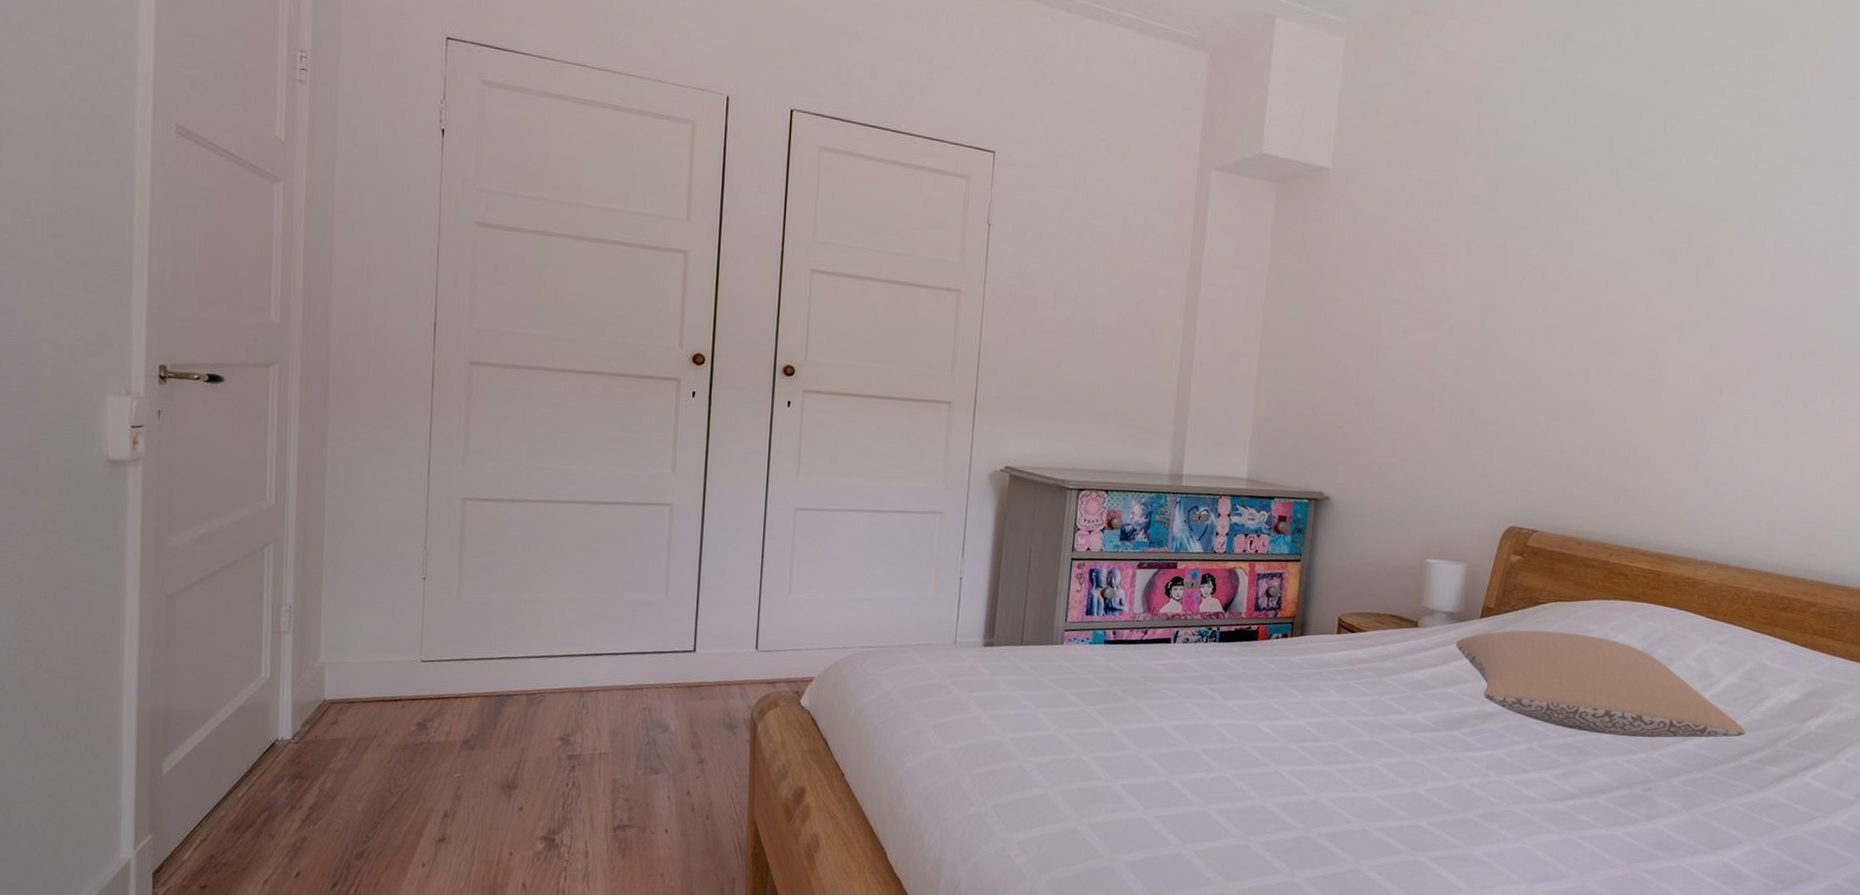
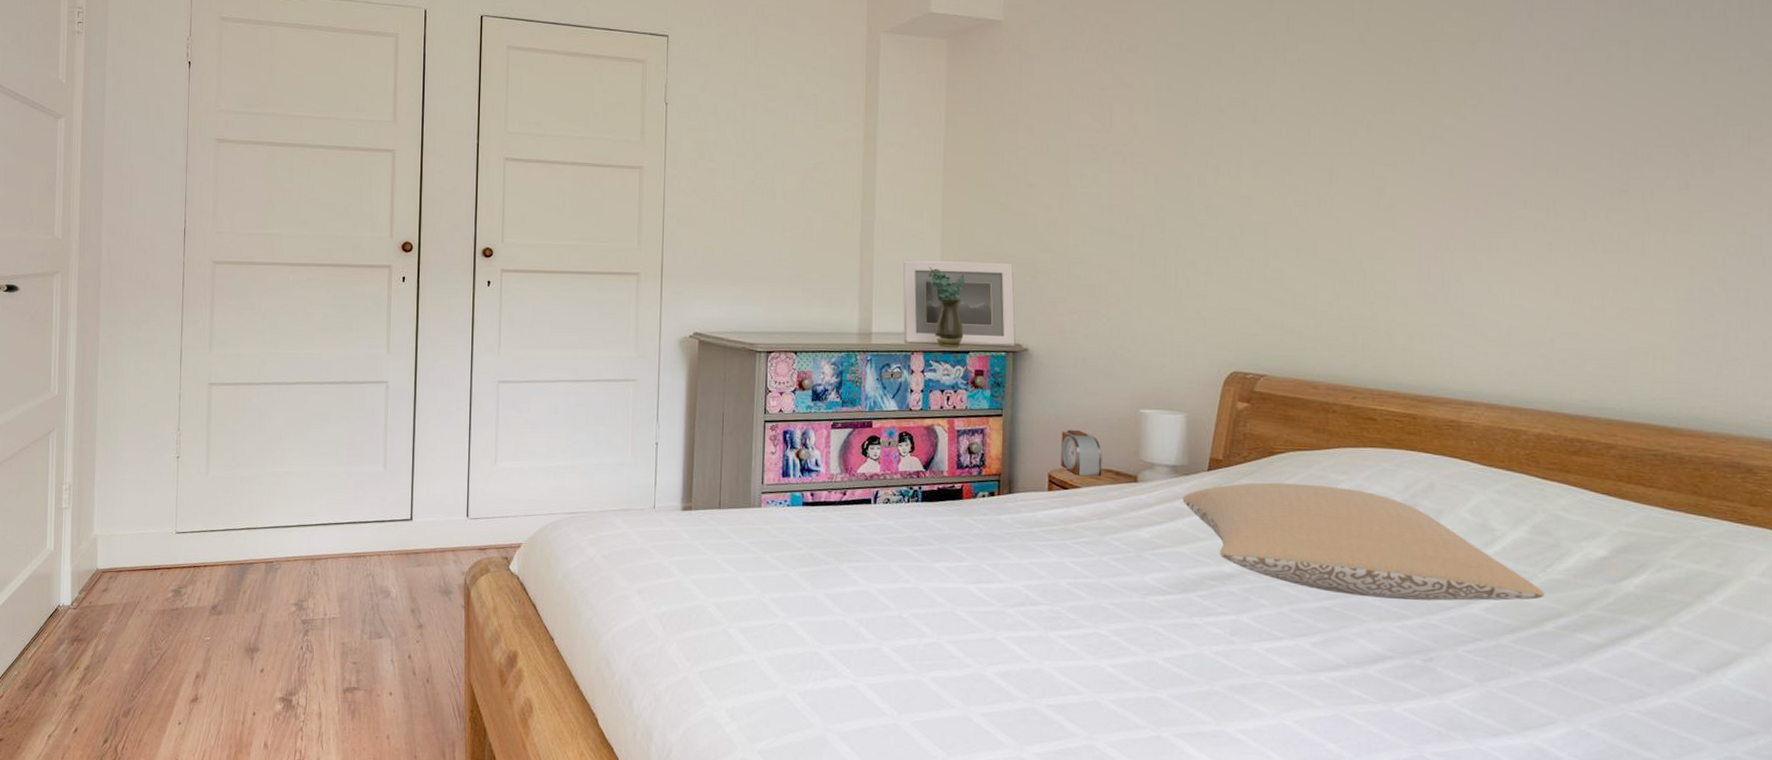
picture frame: none [1213,404,1322,496] -> present [902,260,1016,348]
vase: none [1242,412,1276,494] -> present [929,267,965,349]
alarm clock: none [1350,576,1389,622] -> present [1061,429,1102,477]

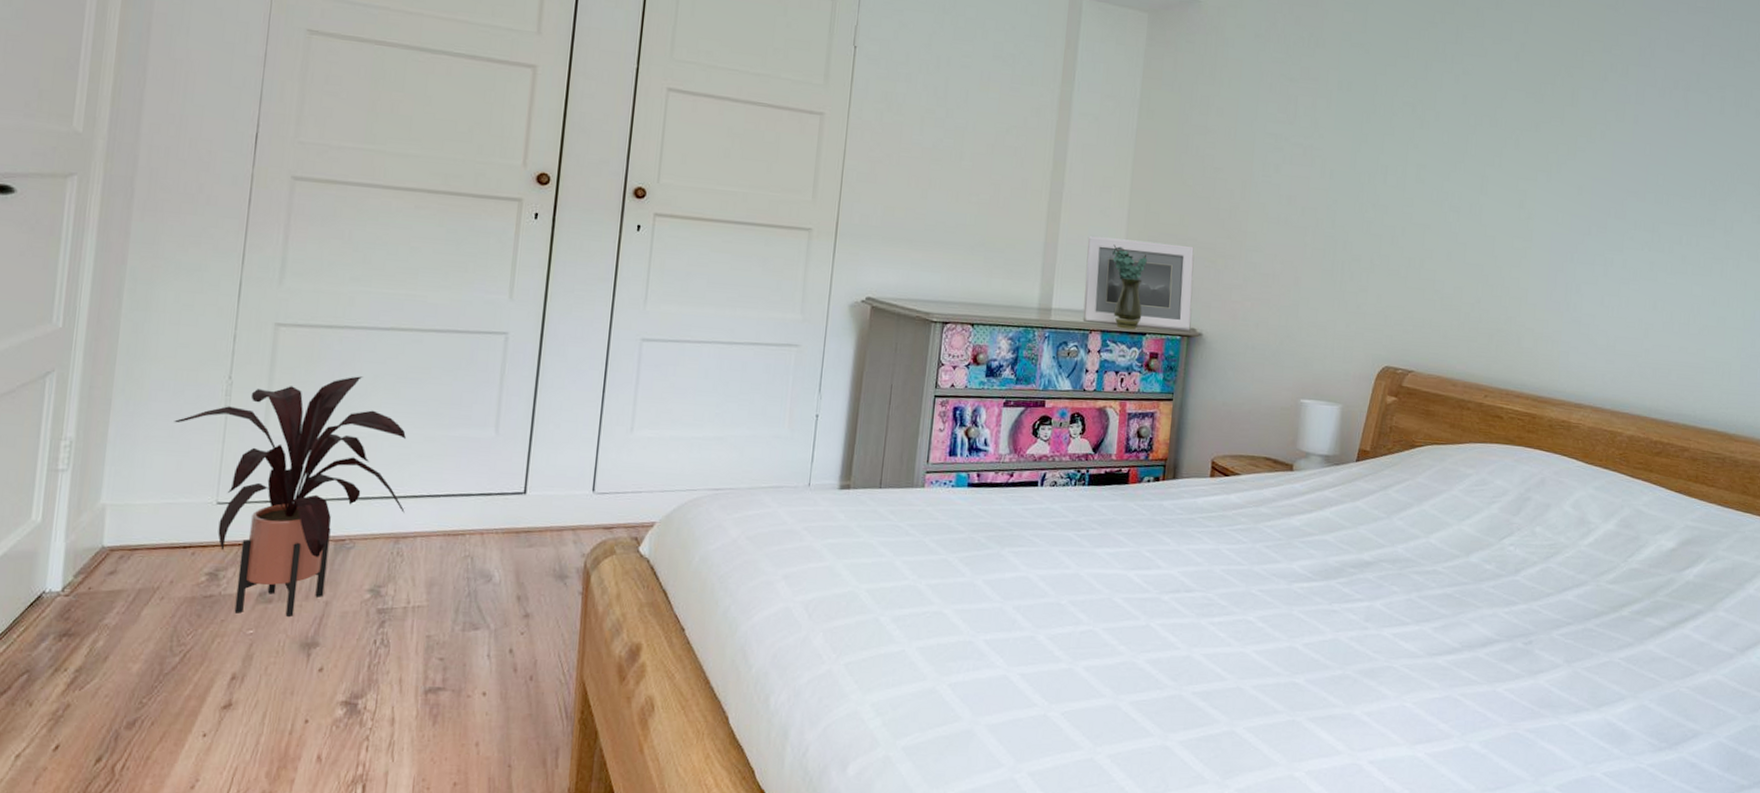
house plant: none [141,424,317,626] -> present [174,376,407,617]
alarm clock: present [1061,429,1102,477] -> none [1224,416,1263,465]
pillow: present [1182,482,1544,601] -> none [1332,474,1625,588]

